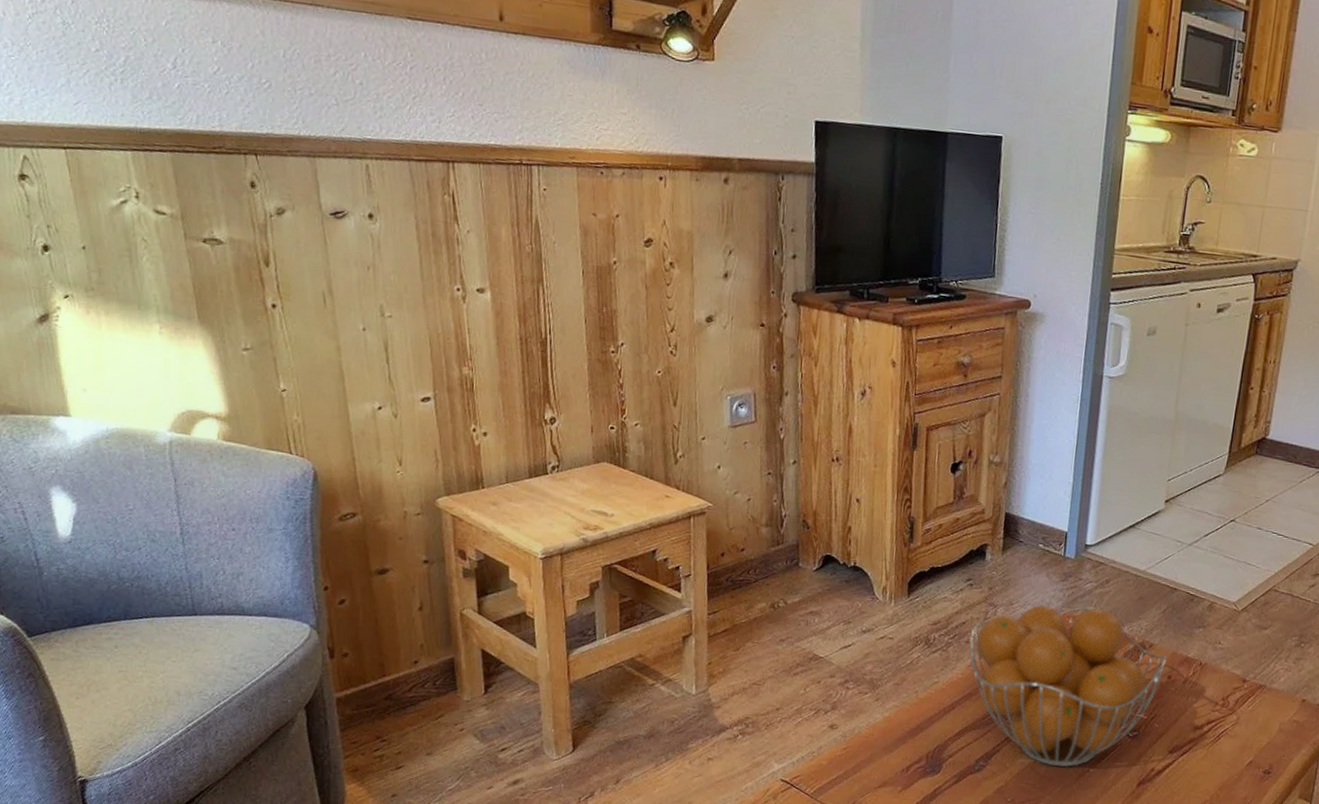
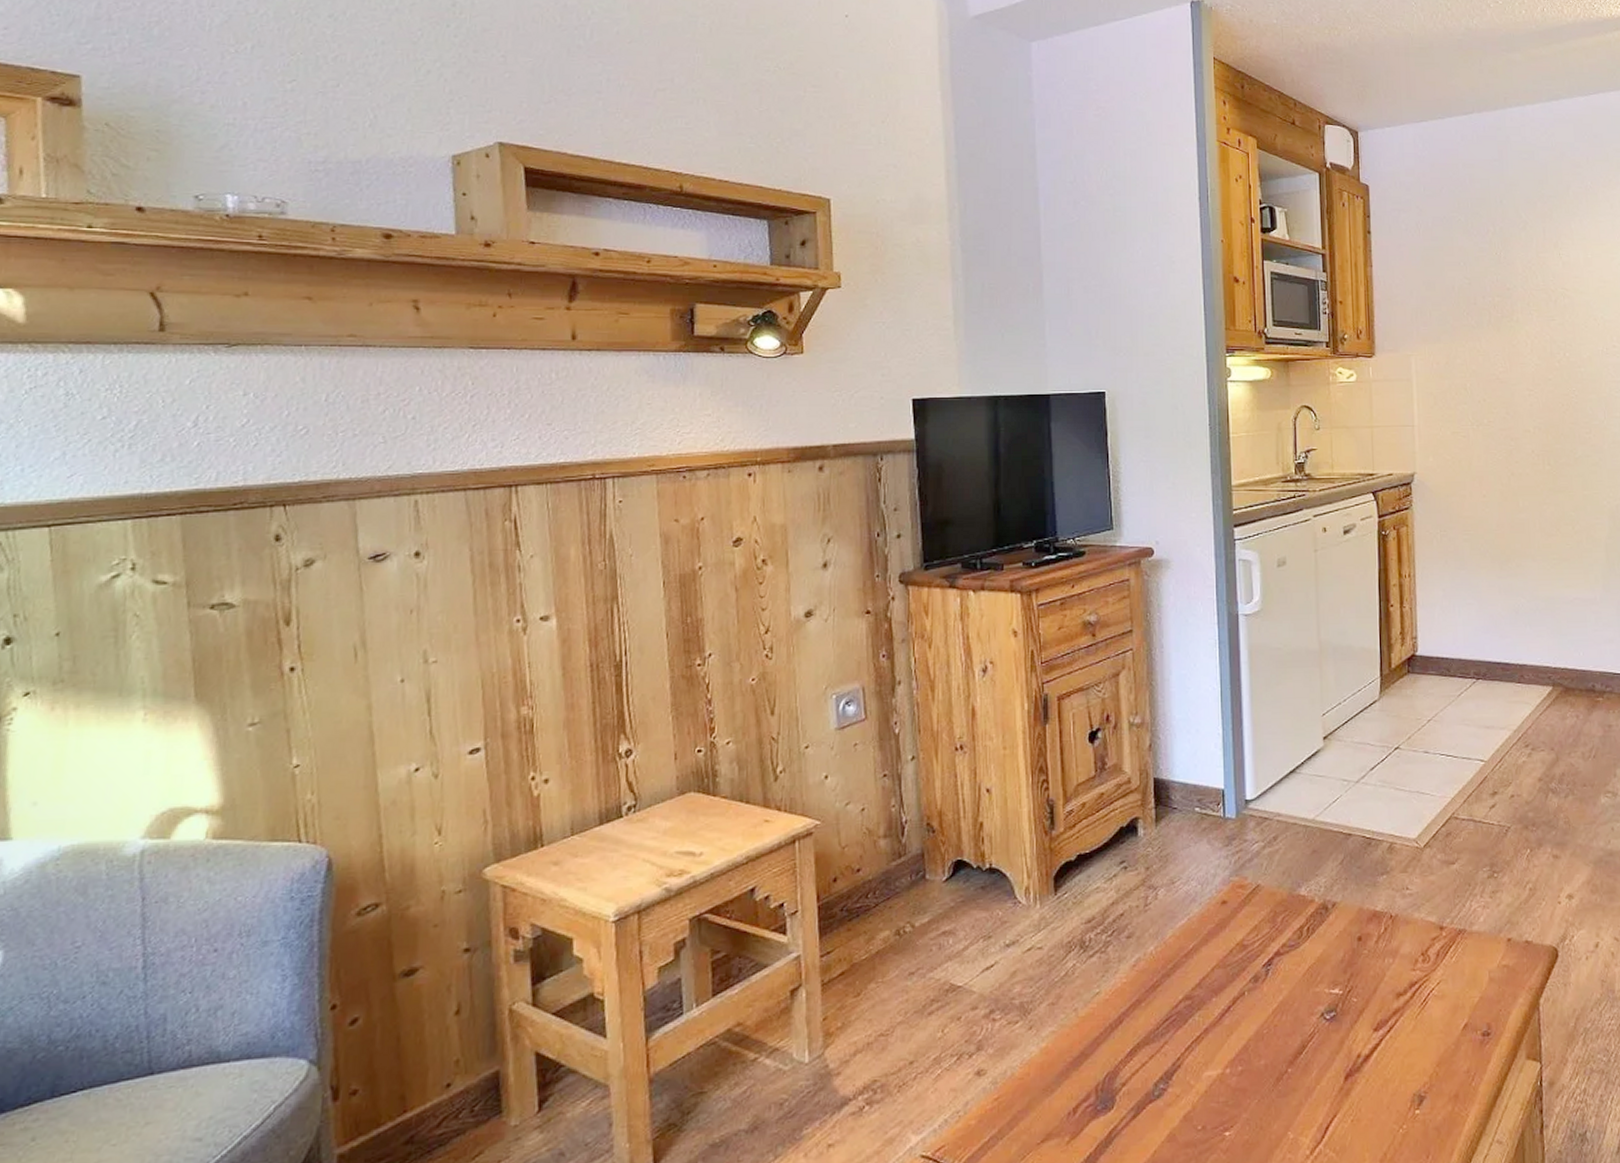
fruit basket: present [968,605,1168,767] -> none [1129,870,1354,1075]

